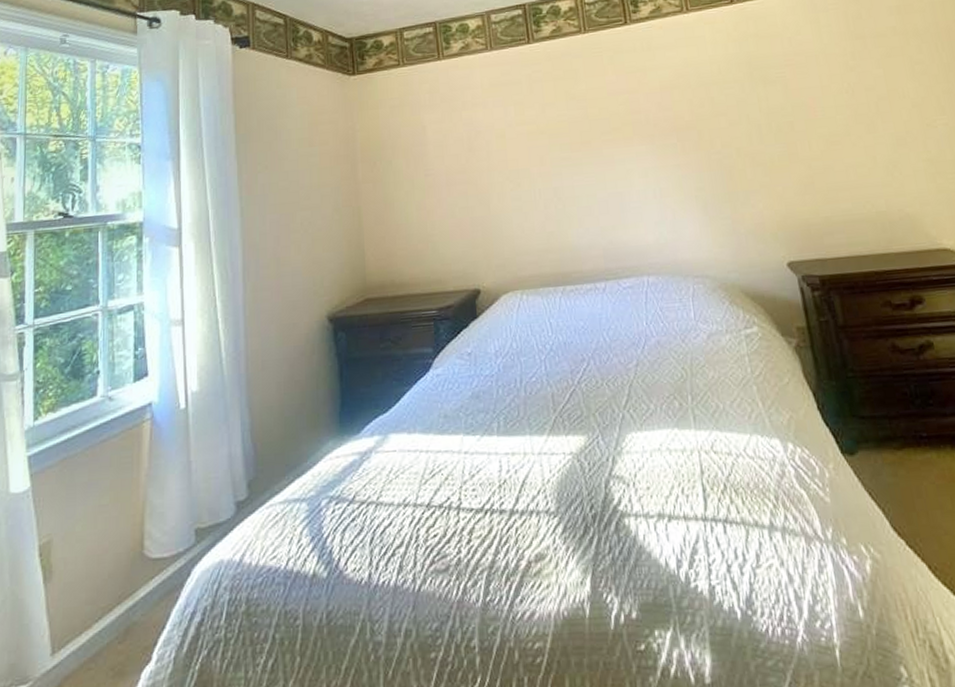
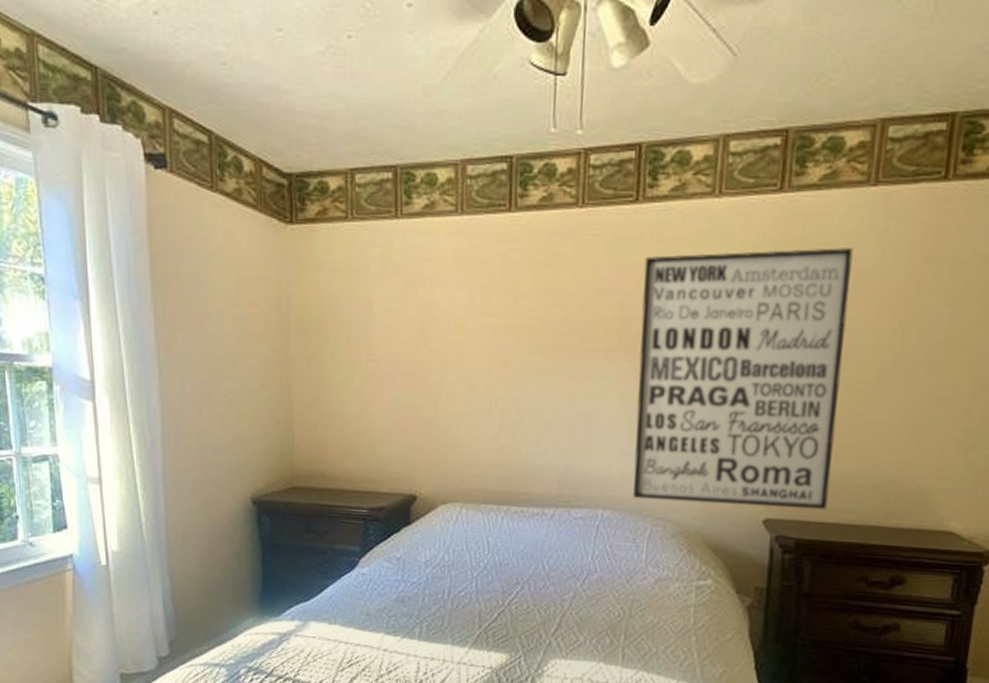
wall art: none [641,36,837,262] -> present [633,248,854,510]

